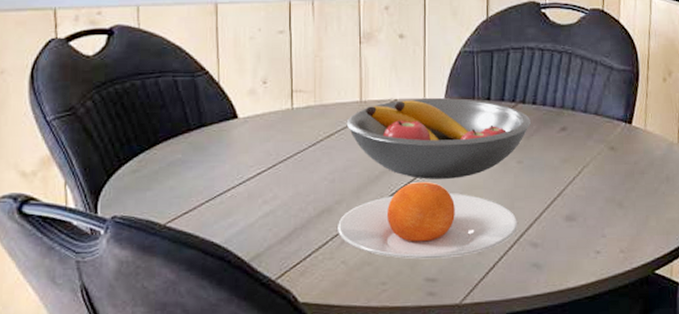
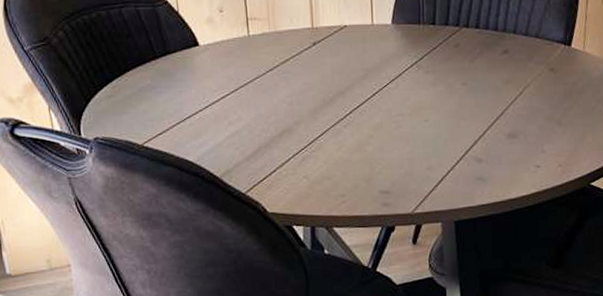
plate: present [336,182,517,259] -> none [297,103,463,174]
fruit bowl: present [346,98,531,179] -> none [300,23,474,101]

